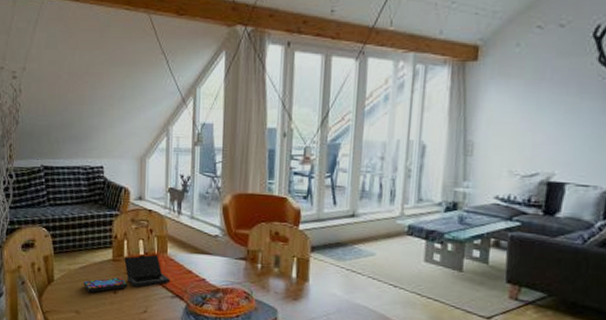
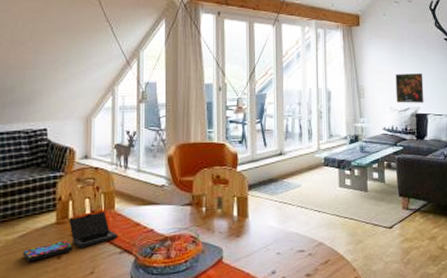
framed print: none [519,127,567,168] -> present [395,73,424,103]

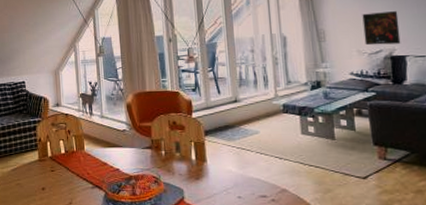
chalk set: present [22,211,117,262] -> none [15,152,89,191]

